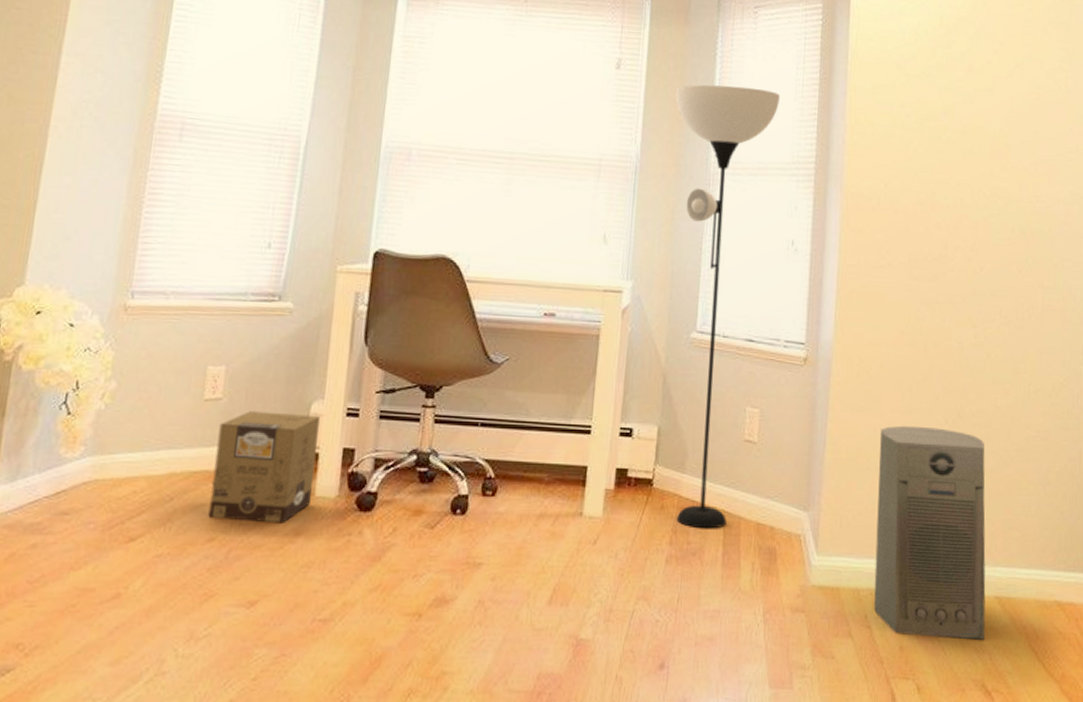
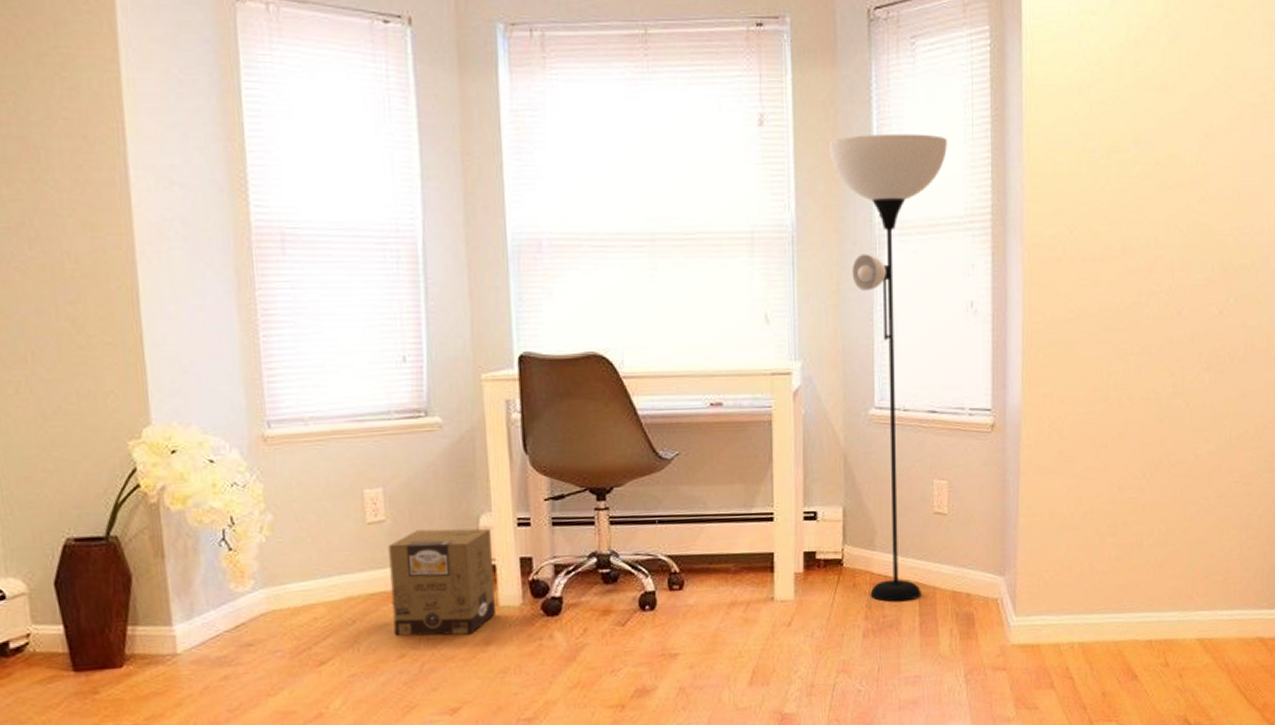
air purifier: present [873,425,986,640] -> none [1074,482,1188,682]

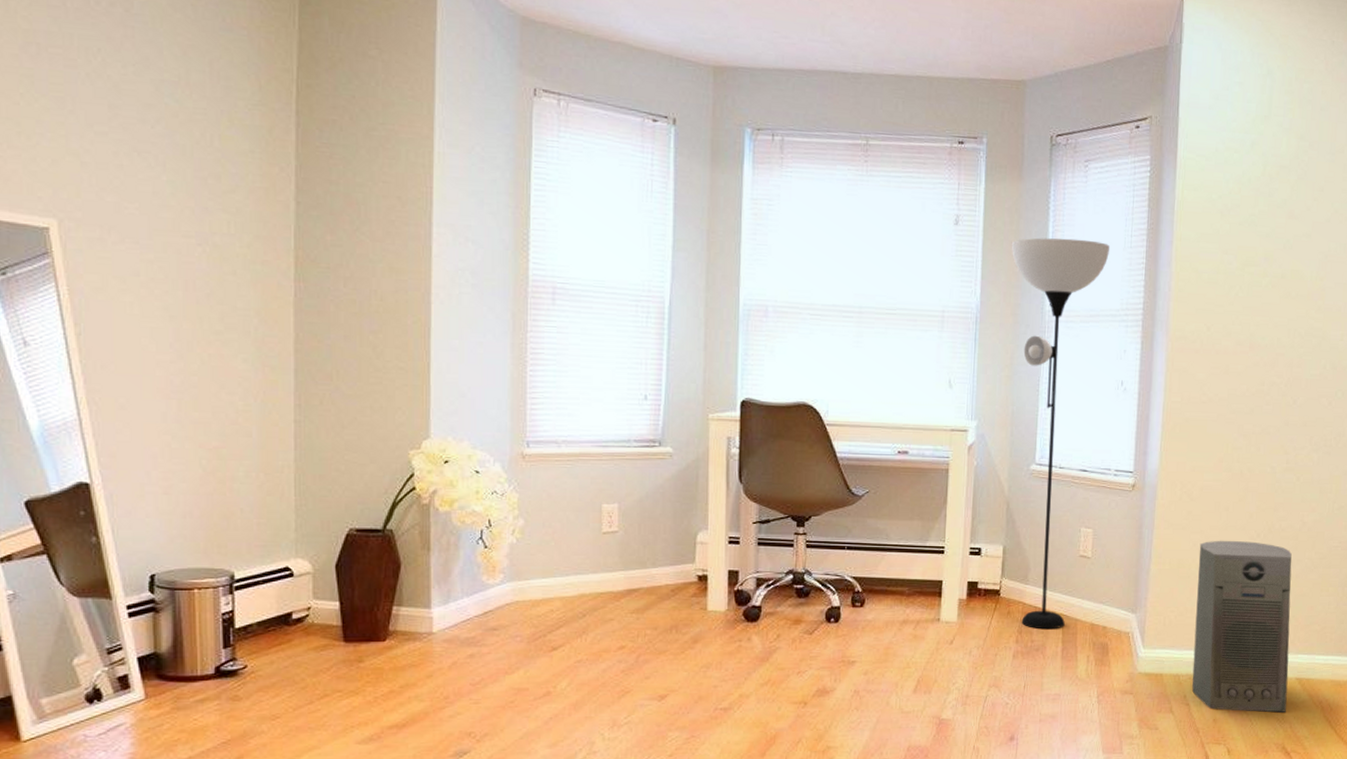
cardboard box: present [388,528,497,636] -> none [617,541,706,633]
air purifier: none [1074,482,1188,682] -> present [1191,540,1292,713]

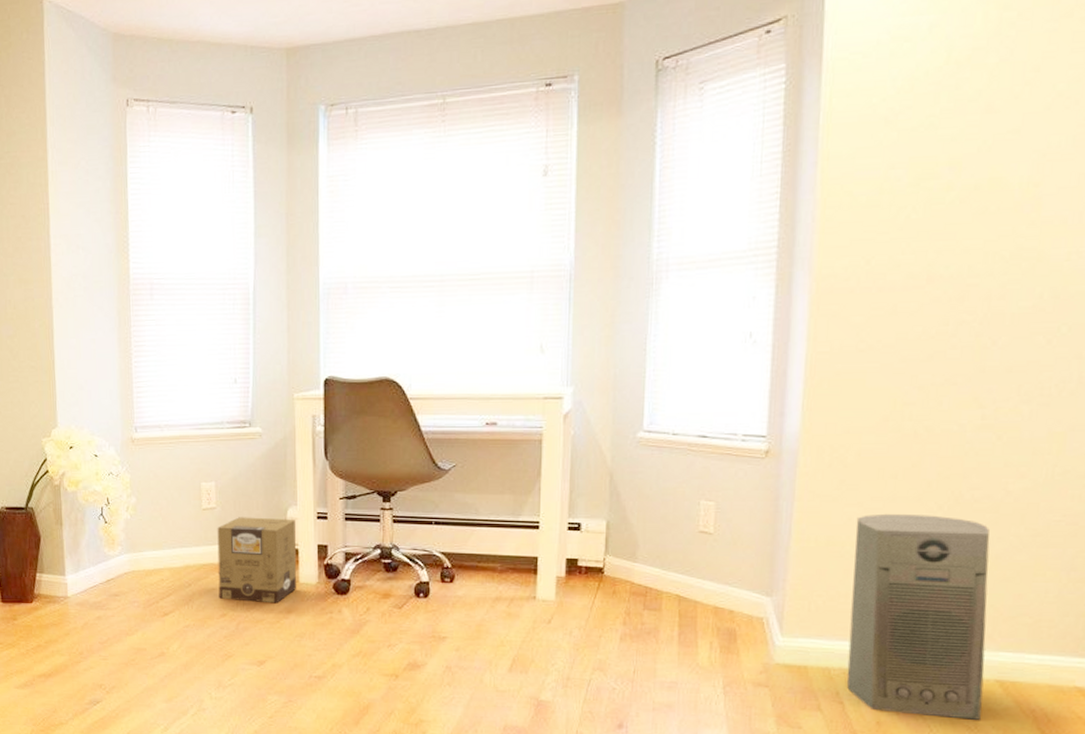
cardboard box: none [617,541,706,633] -> present [217,517,297,604]
floor lamp: present [1011,238,1110,630] -> none [609,173,733,612]

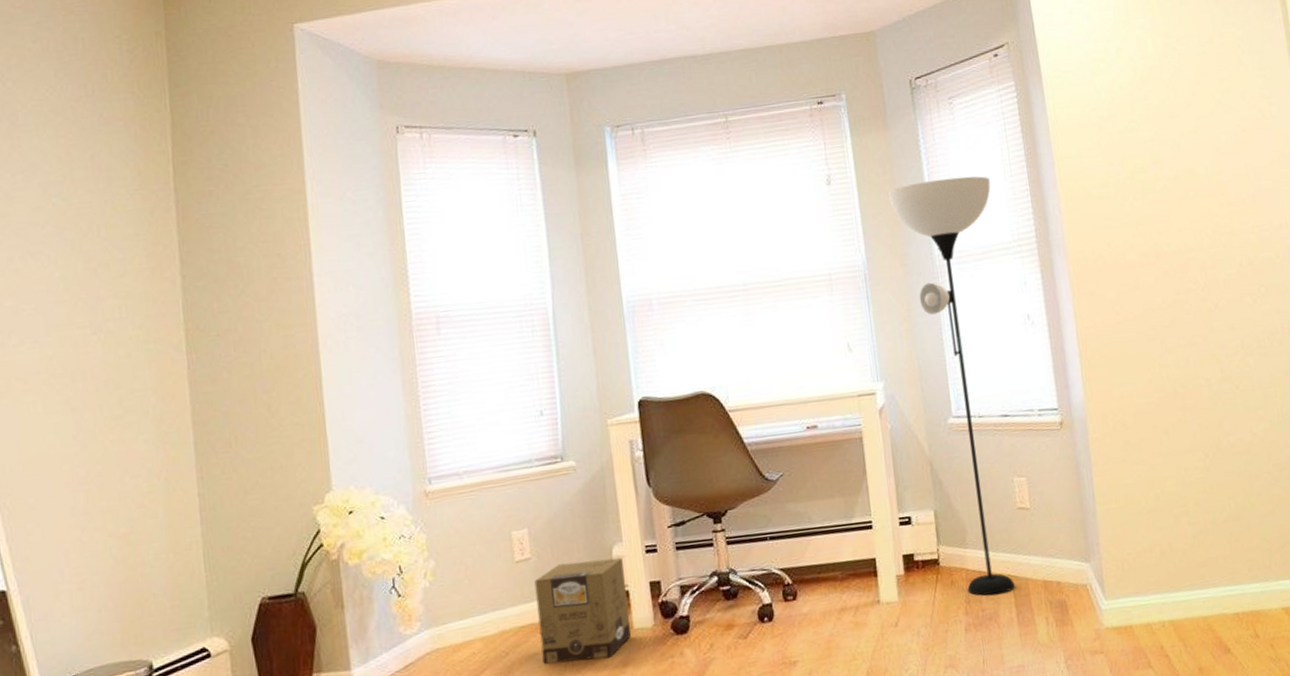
floor lamp: none [609,173,733,612] -> present [887,176,1015,596]
air purifier: present [846,513,990,720] -> none [1144,463,1279,658]

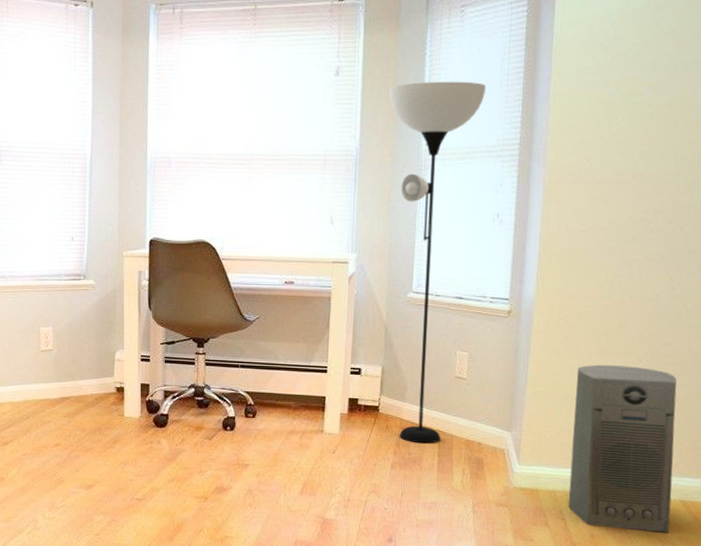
cardboard box: present [534,557,632,664] -> none [53,358,123,435]
air purifier: none [1144,463,1279,658] -> present [568,364,677,533]

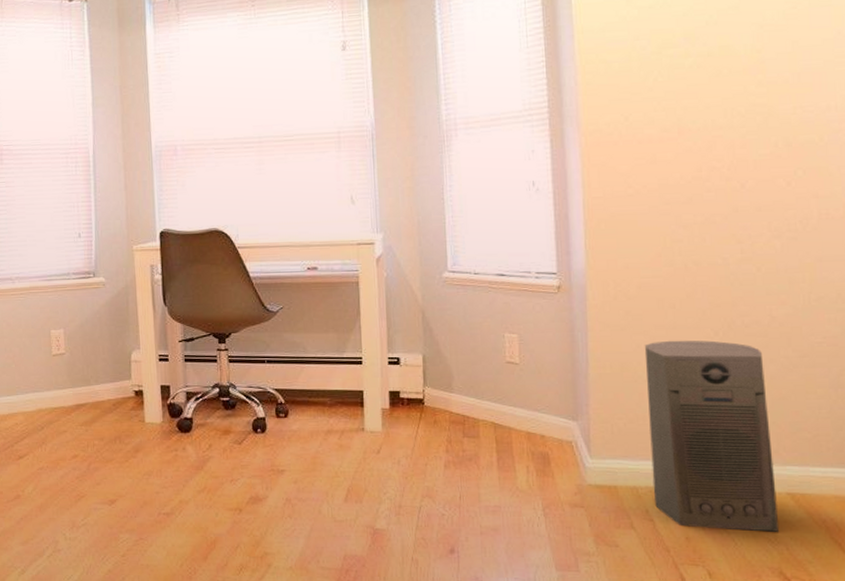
floor lamp: present [388,81,486,444] -> none [400,46,504,439]

